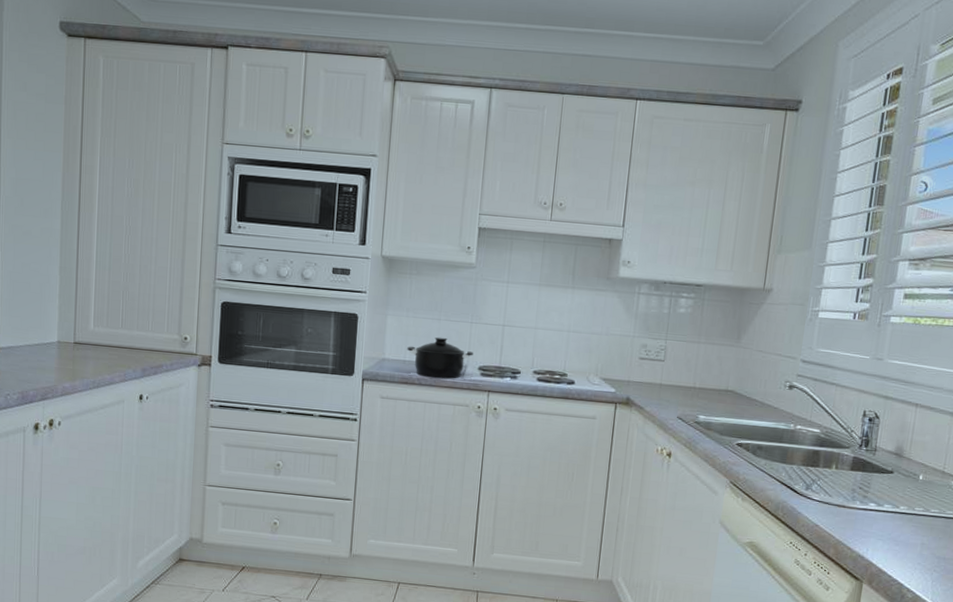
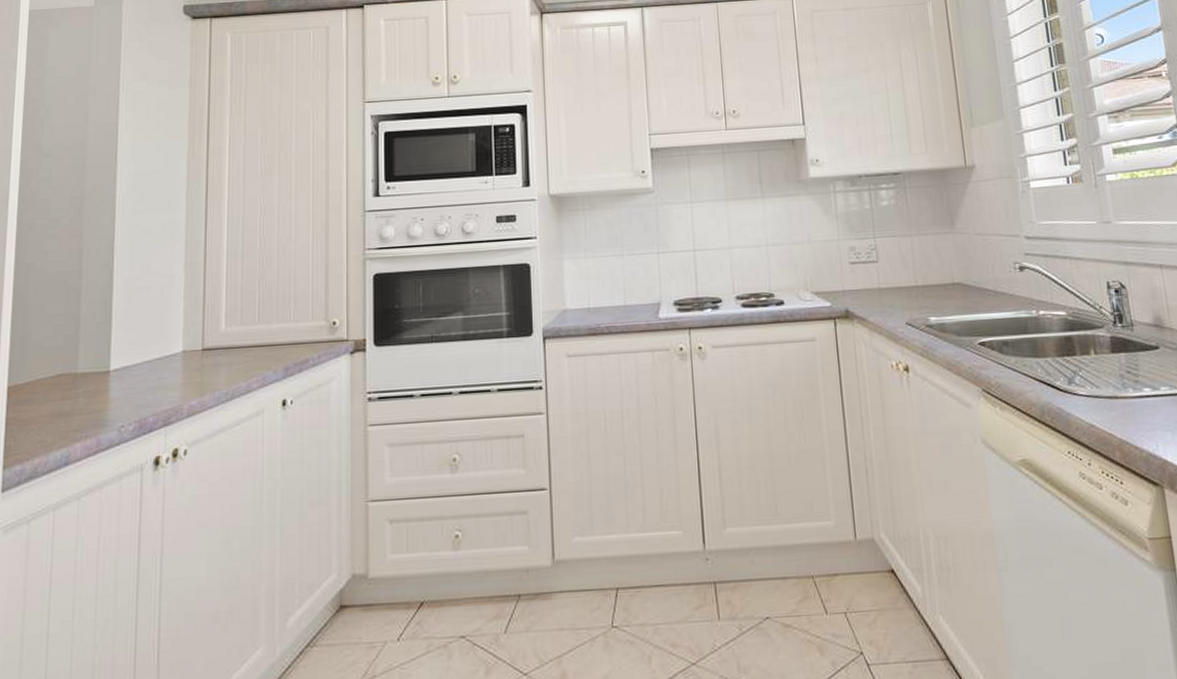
saucepan: present [407,337,473,380] -> none [590,274,665,324]

